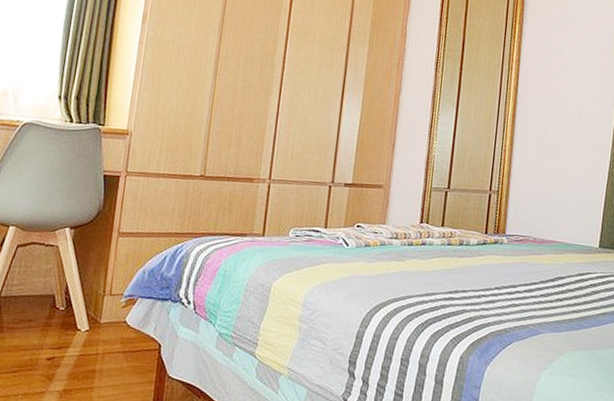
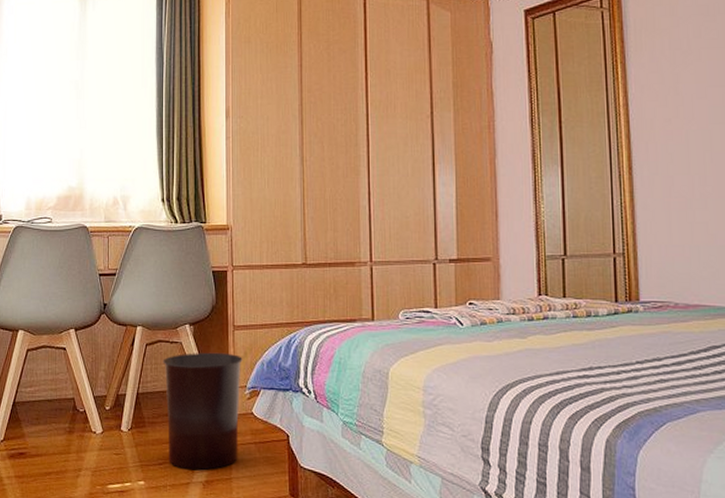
waste bin: none [24,257,123,379] -> present [163,352,243,470]

